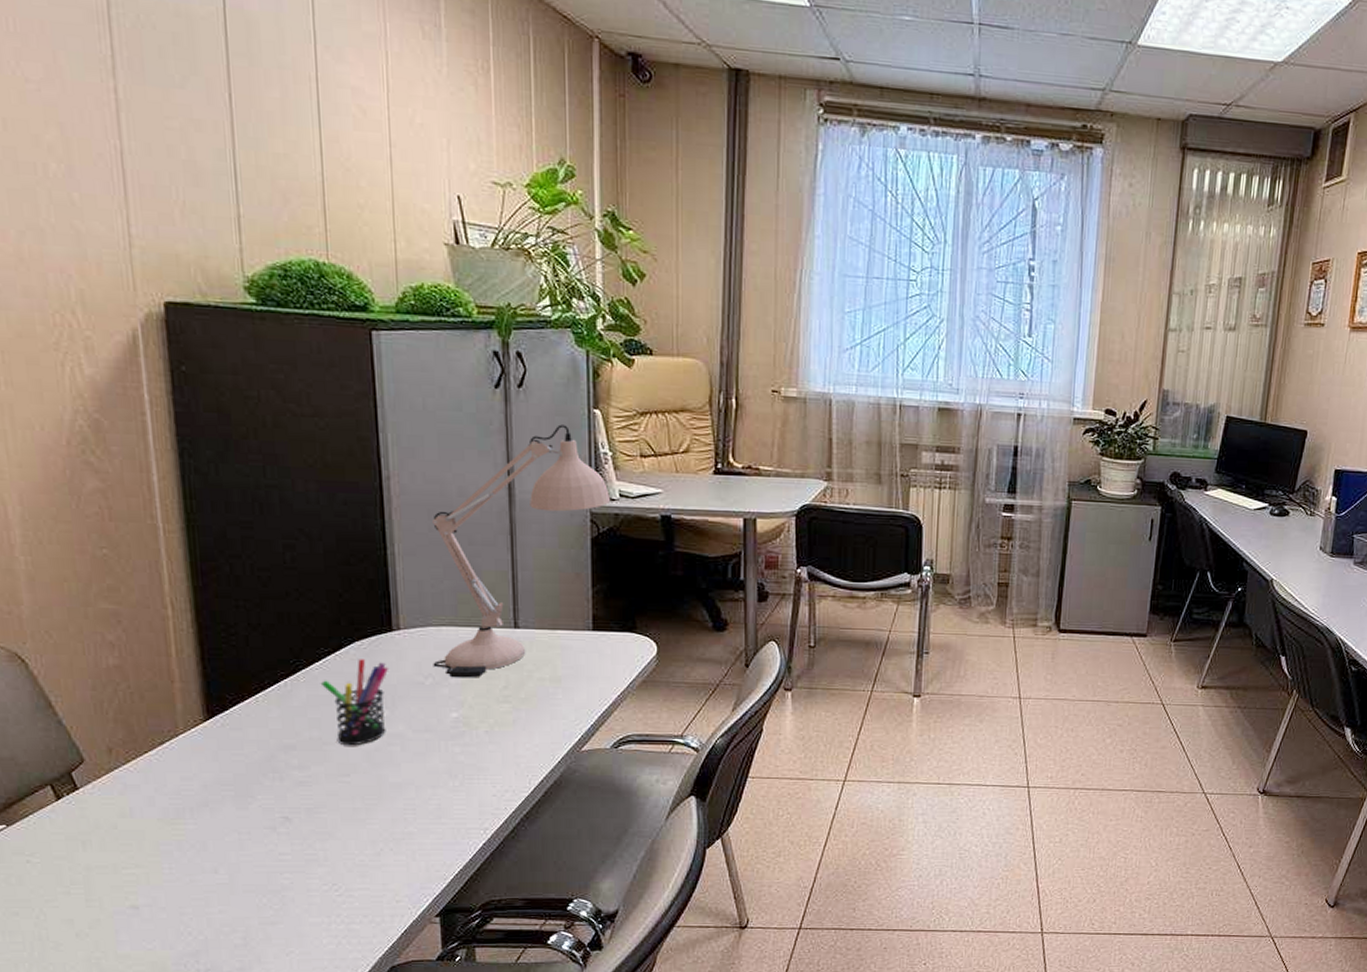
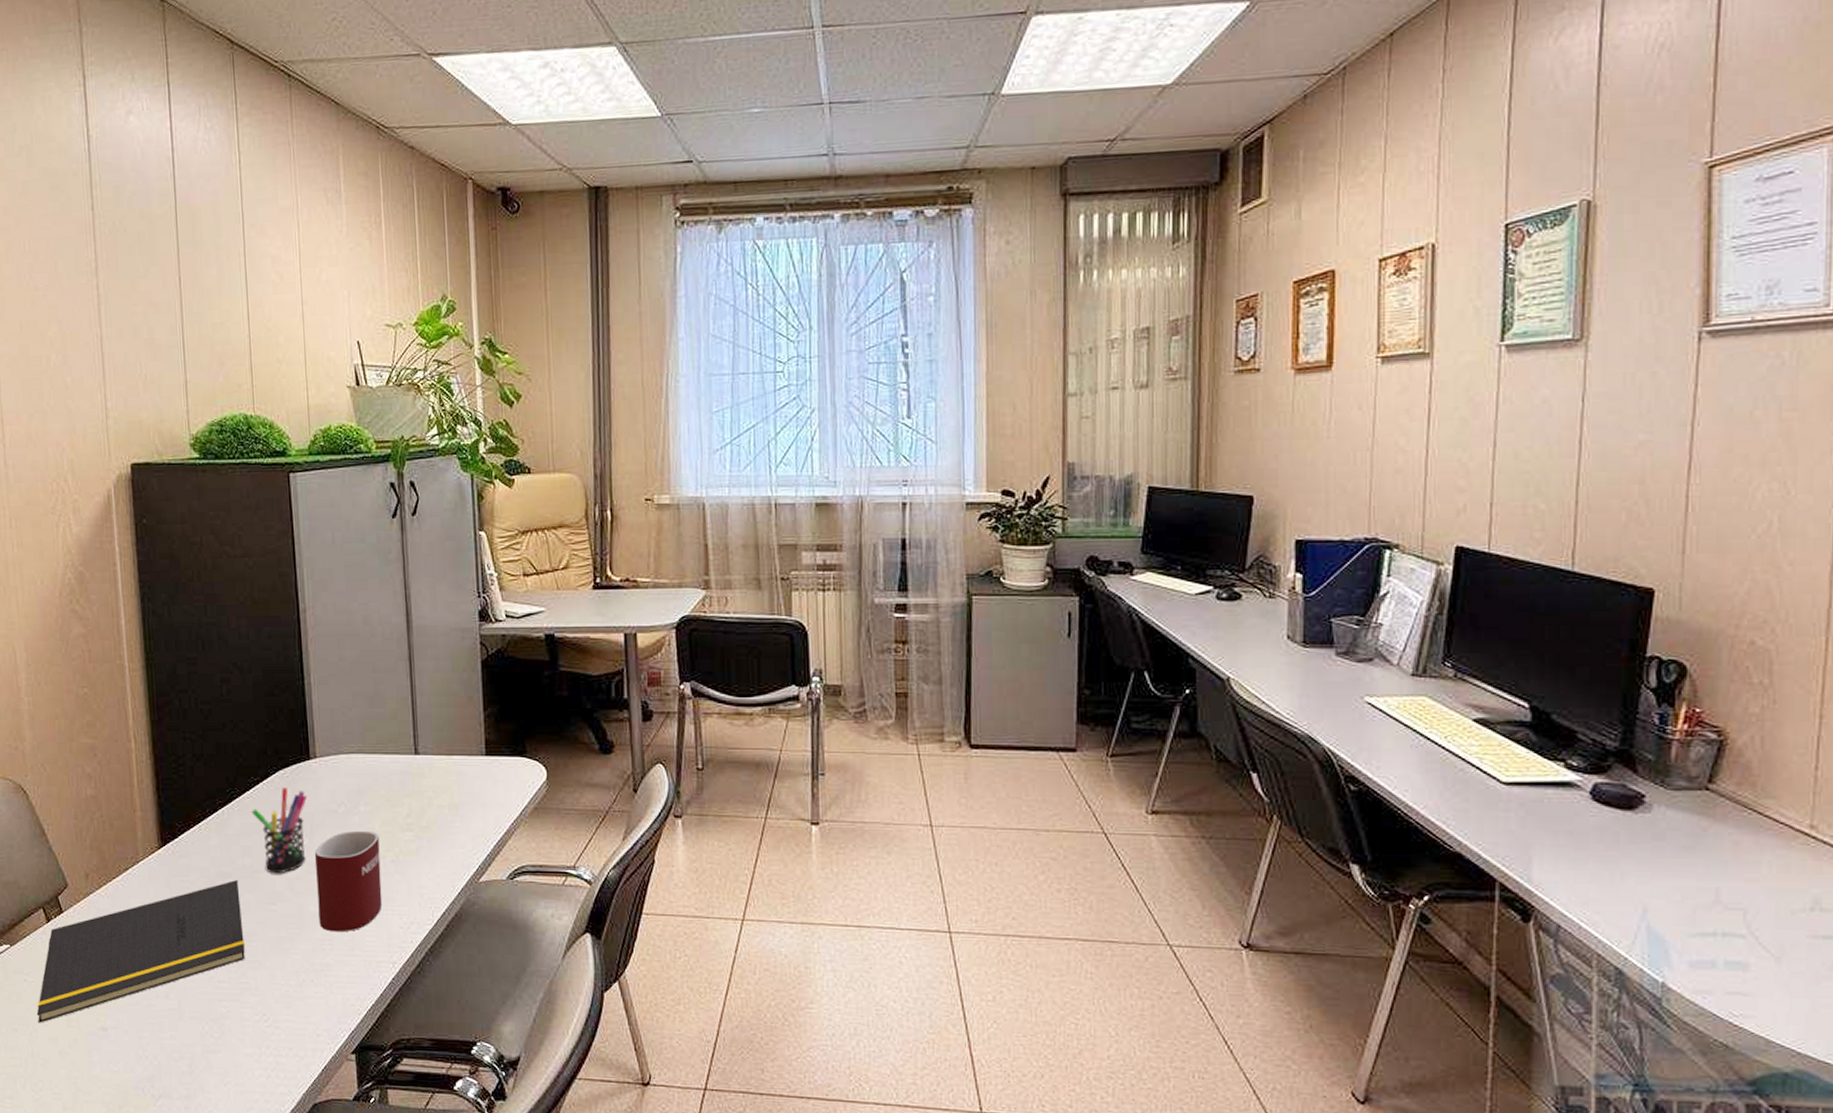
notepad: none [44,753,312,905] -> present [36,880,245,1023]
mug: none [396,702,474,802] -> present [314,830,383,933]
desk lamp: present [433,424,611,678] -> none [342,549,498,806]

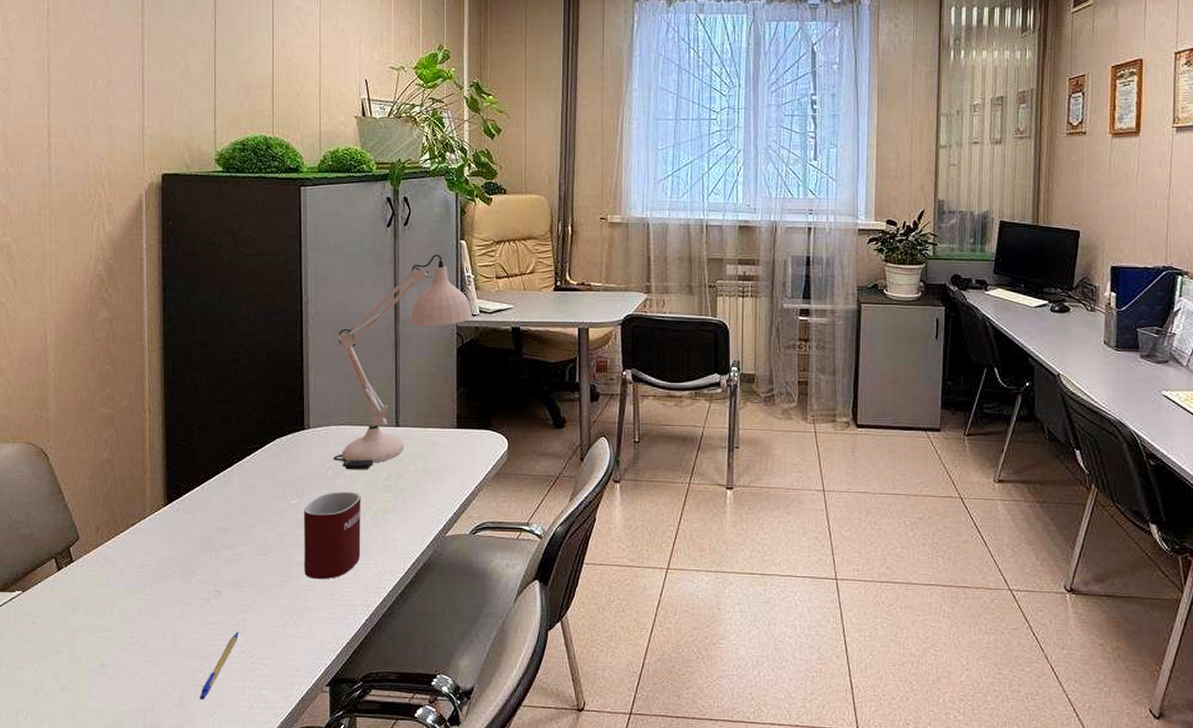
notepad: present [36,880,245,1023] -> none [42,534,236,661]
pen: none [211,991,250,1068] -> present [200,631,239,700]
pen holder: present [251,787,308,874] -> none [249,454,301,529]
desk lamp: none [342,549,498,806] -> present [333,254,473,470]

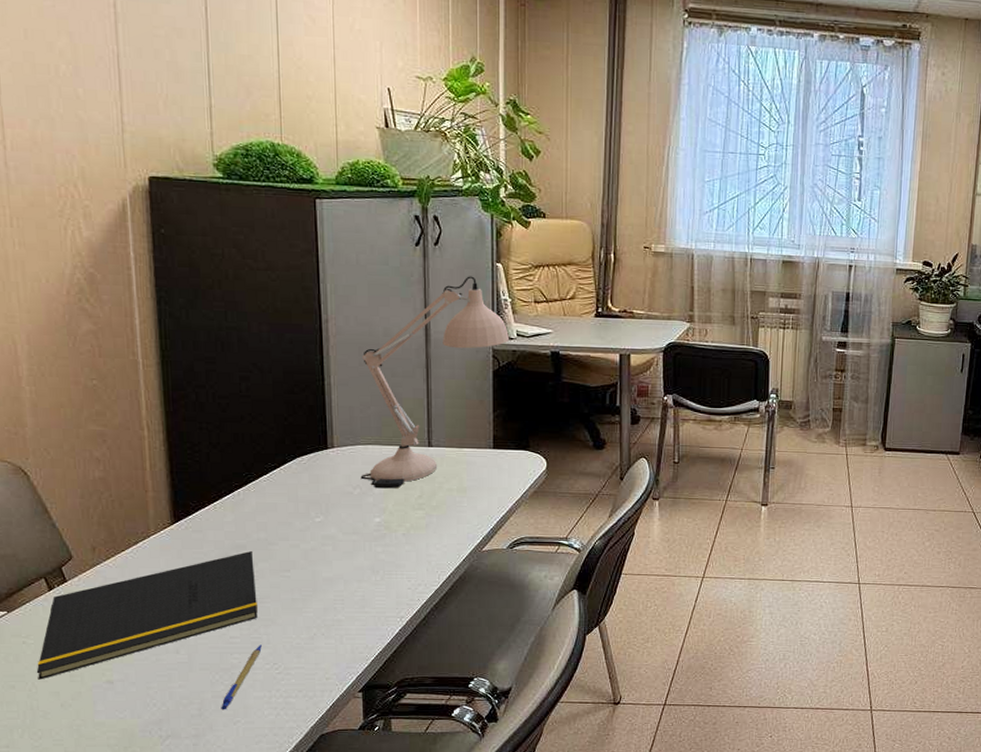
notepad: none [42,534,236,661] -> present [36,551,258,680]
mug: present [303,491,361,580] -> none [329,509,393,594]

